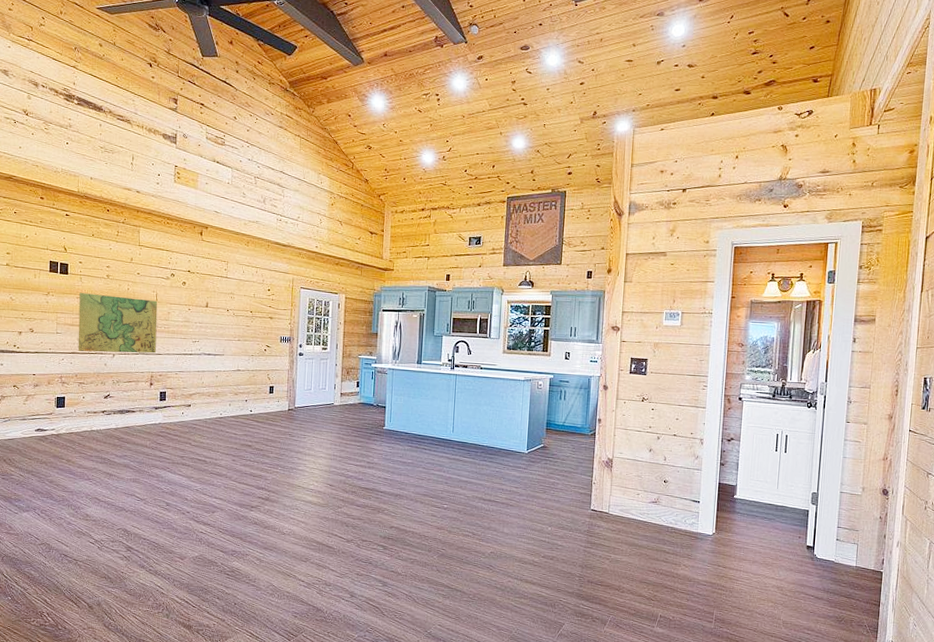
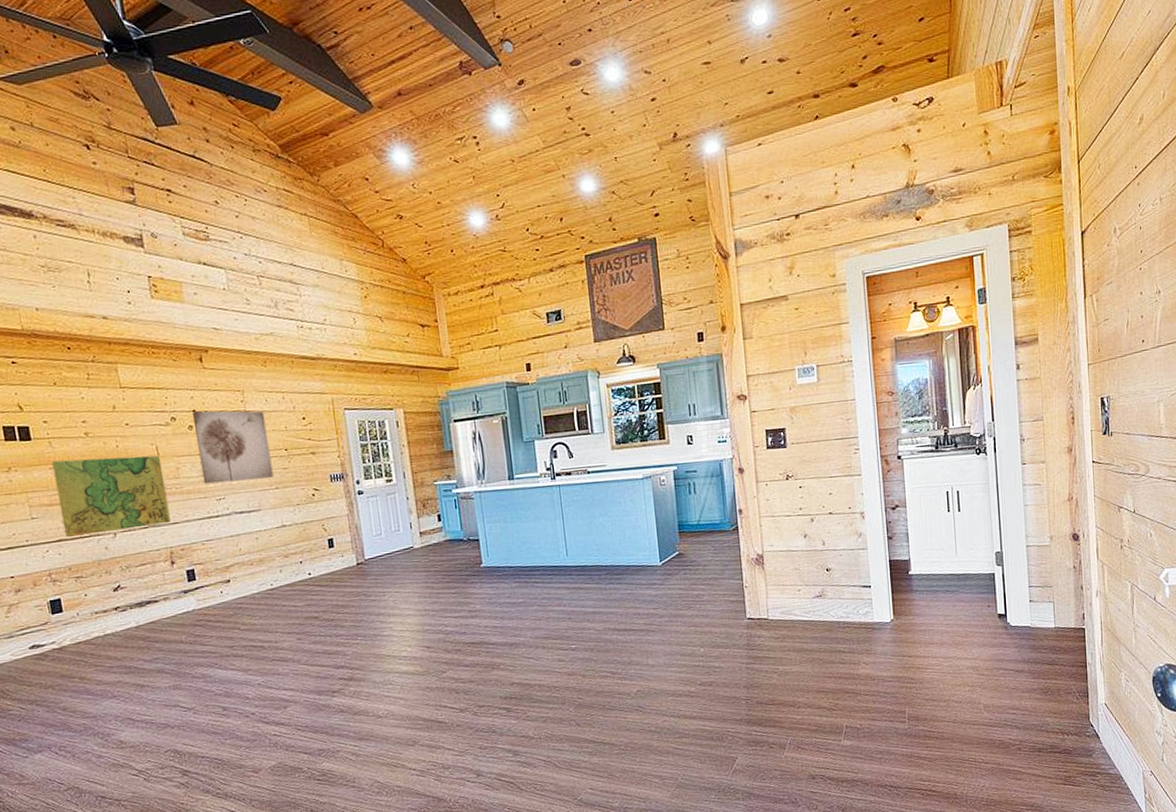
wall art: none [186,272,240,331] -> present [192,410,274,484]

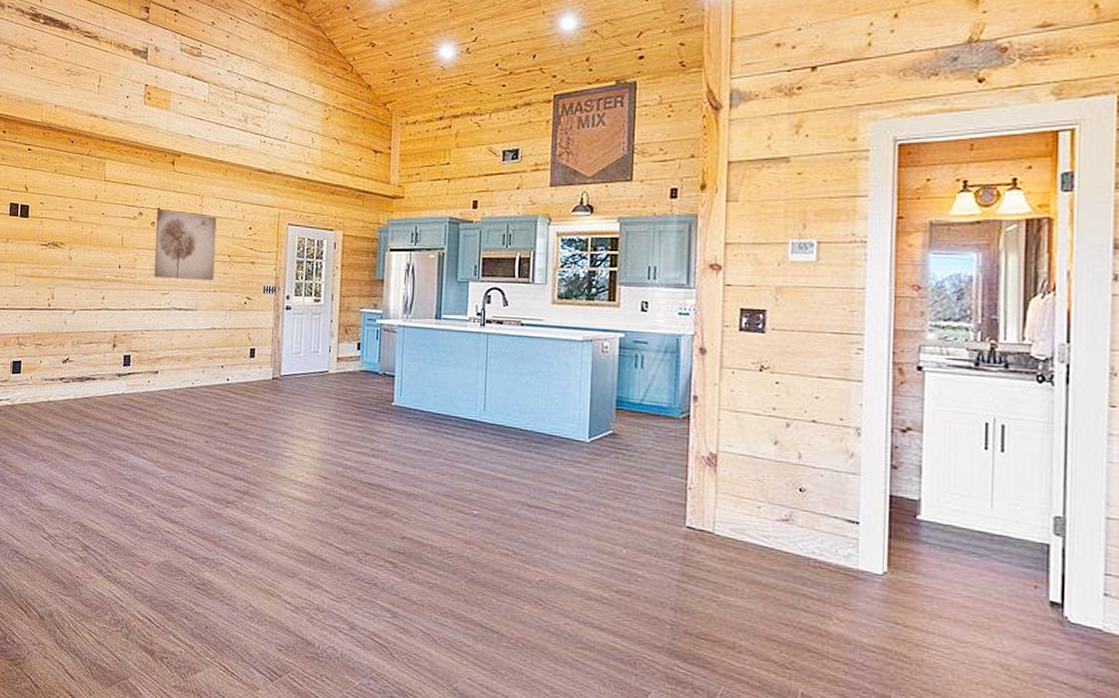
map: present [52,455,171,537] -> none [36,239,124,309]

